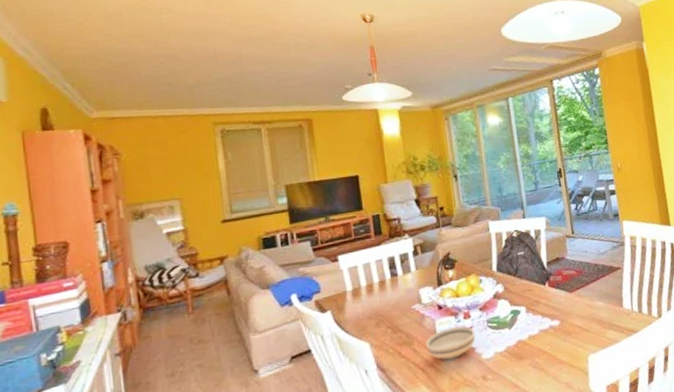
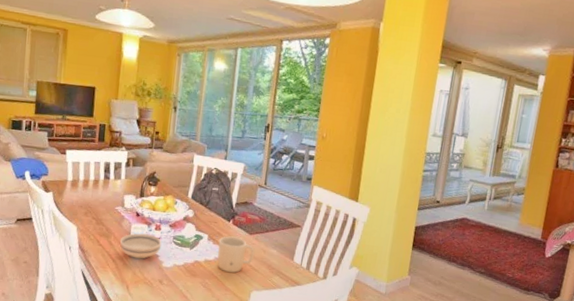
mug: none [538,299,582,343] -> present [217,236,255,273]

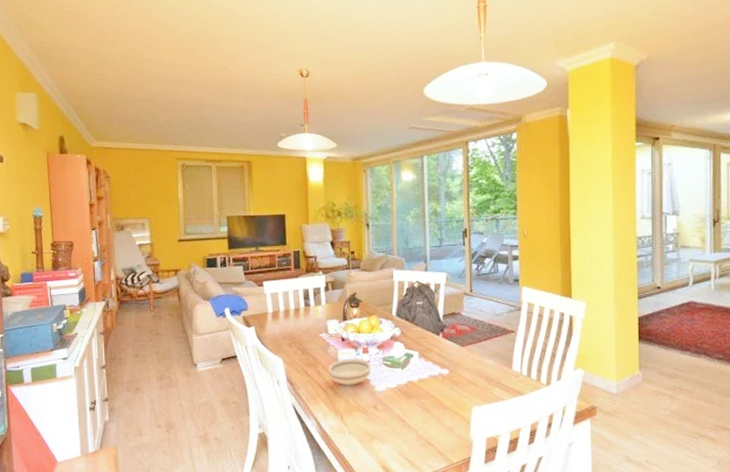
mug: present [217,236,255,273] -> none [430,351,470,389]

